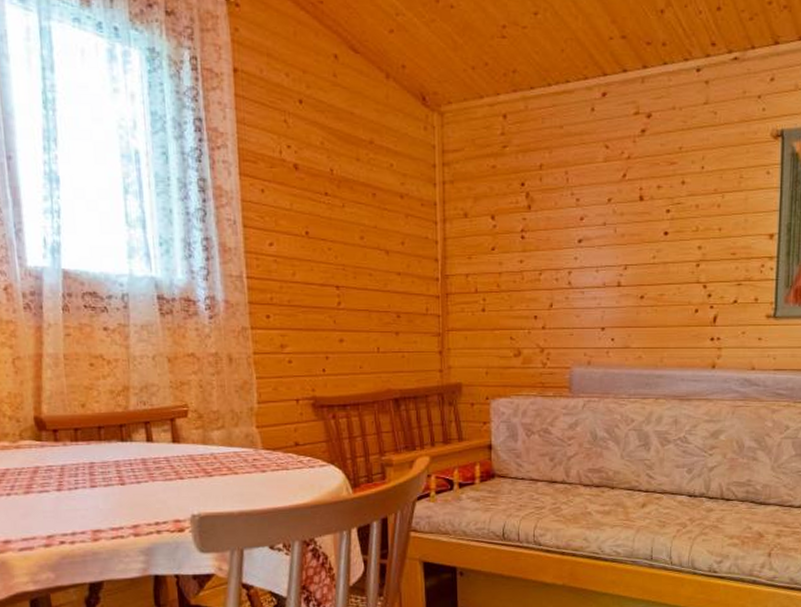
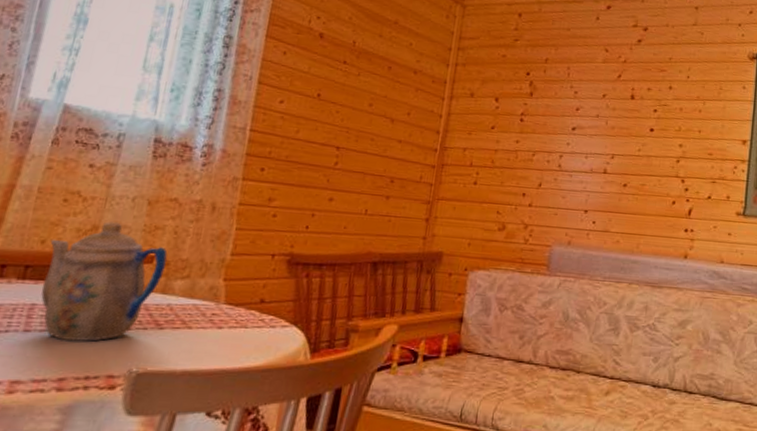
teapot: none [89,381,200,492] -> present [41,221,168,342]

